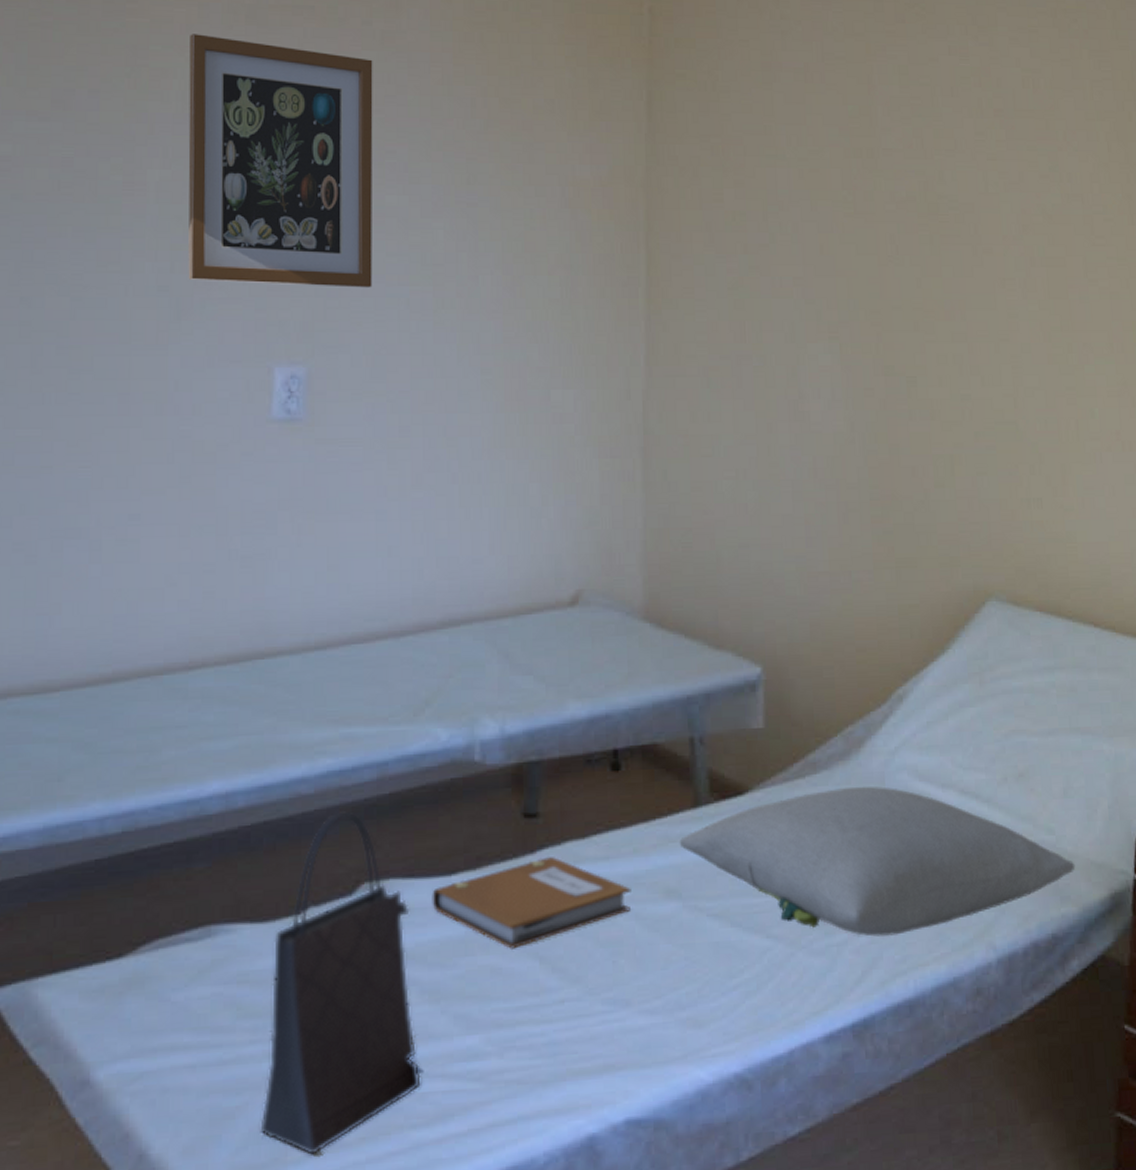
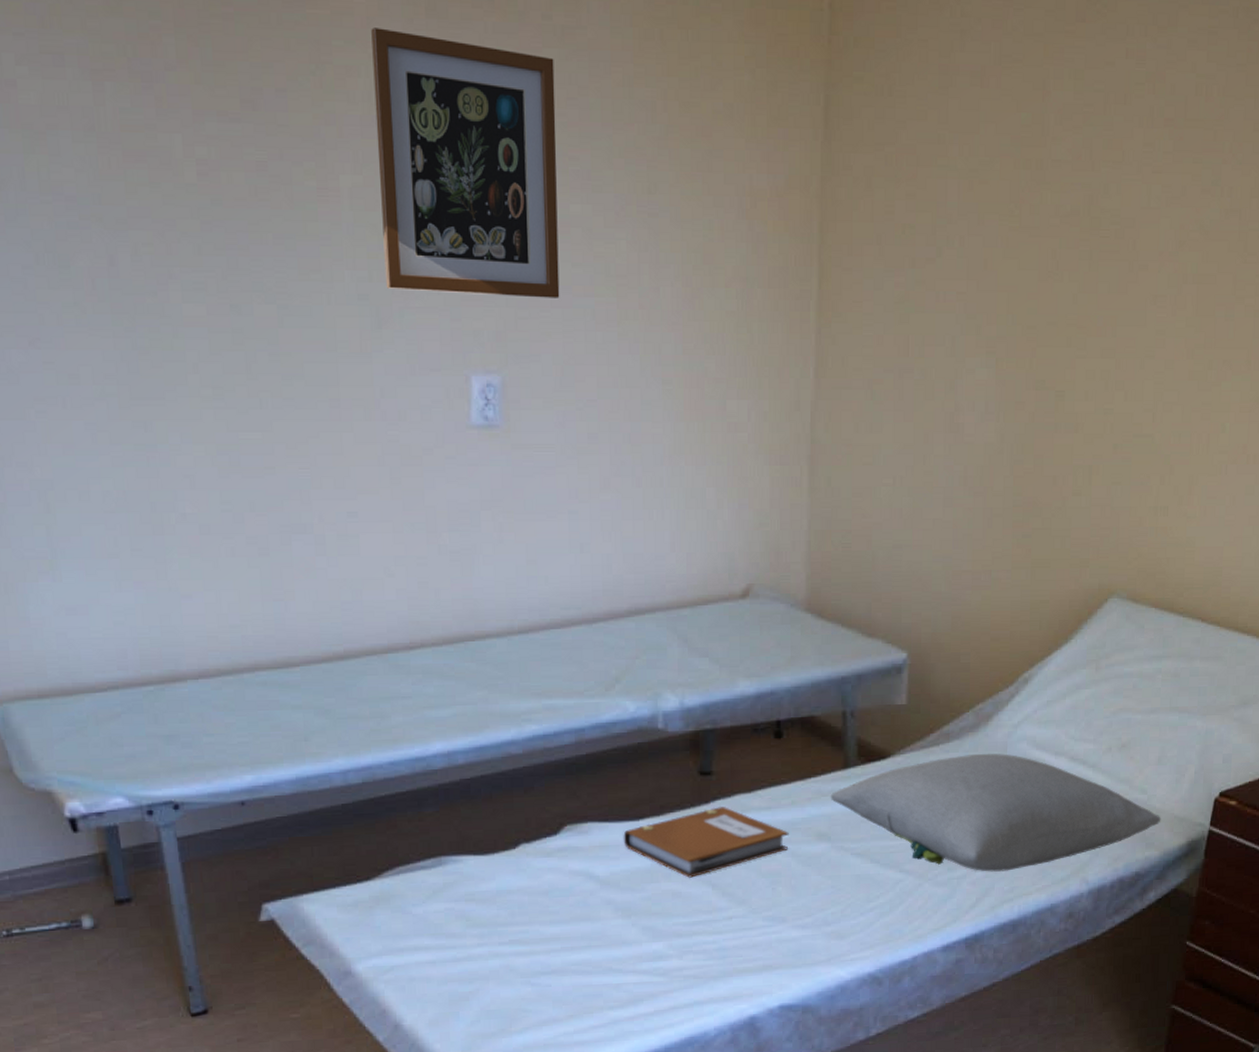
handbag: present [260,811,421,1155] -> none [489,768,616,1027]

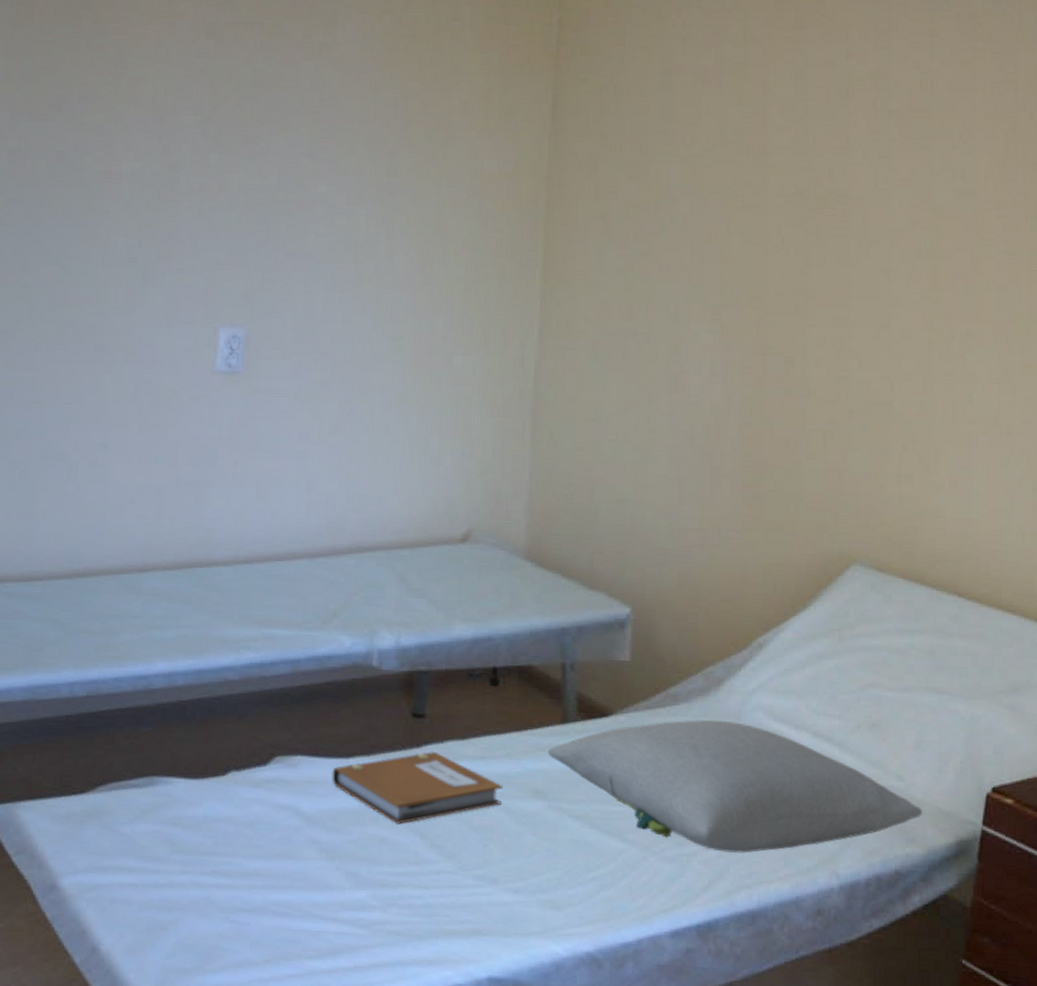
wall art: present [371,27,560,298] -> none [152,48,311,264]

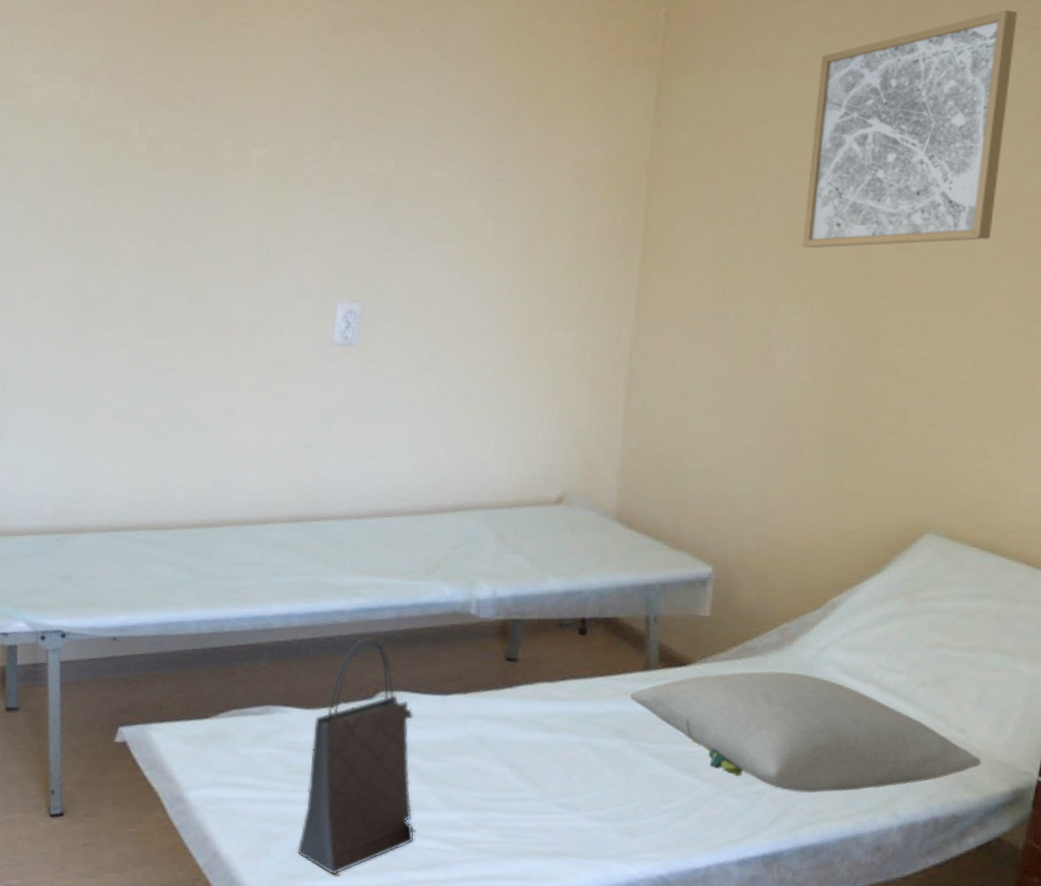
handbag: none [186,696,317,968] -> present [297,638,414,875]
notebook: present [332,751,503,825] -> none [431,691,587,756]
wall art: none [710,16,917,264] -> present [802,9,1018,249]

